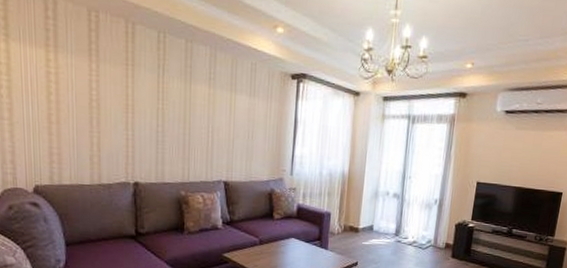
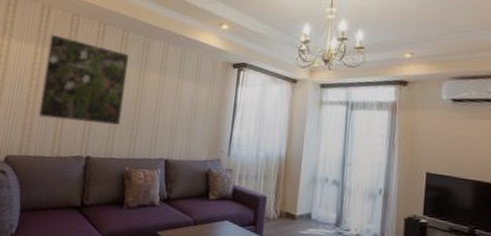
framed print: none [63,35,170,147] -> present [38,34,129,126]

